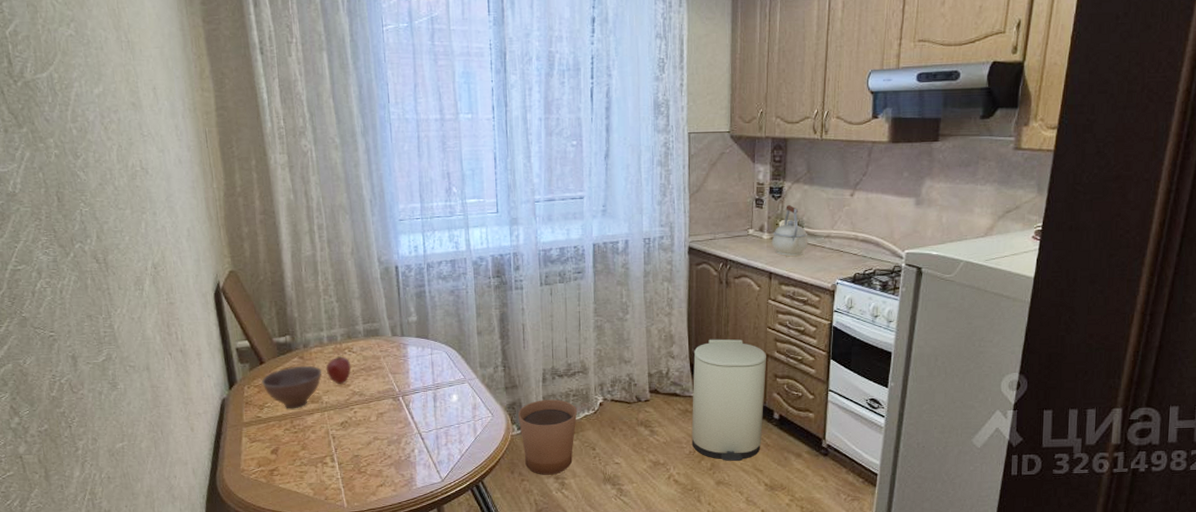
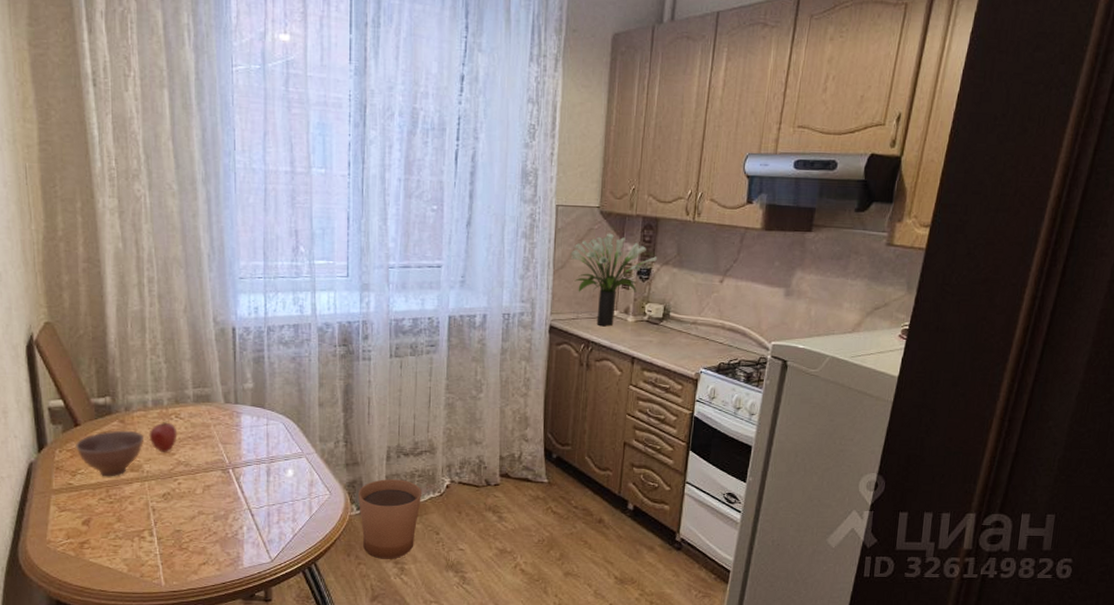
pedal bin: present [691,339,767,462] -> none [541,423,625,553]
potted plant: none [704,155,788,245] -> present [570,233,657,327]
kettle: present [771,205,808,257] -> none [636,288,675,342]

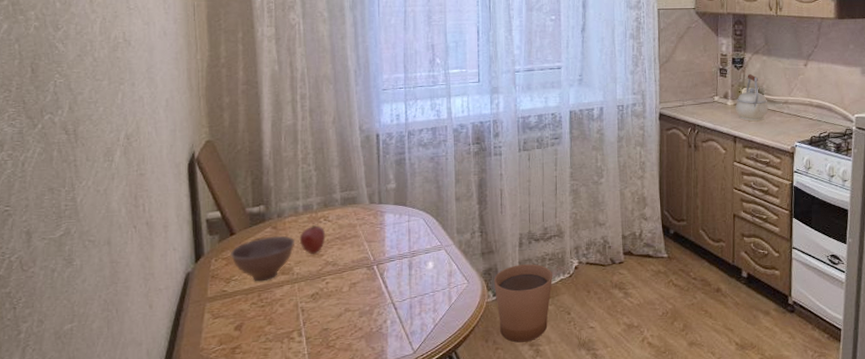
potted plant: present [570,233,657,327] -> none [673,30,748,111]
kettle: none [636,288,675,342] -> present [735,74,769,122]

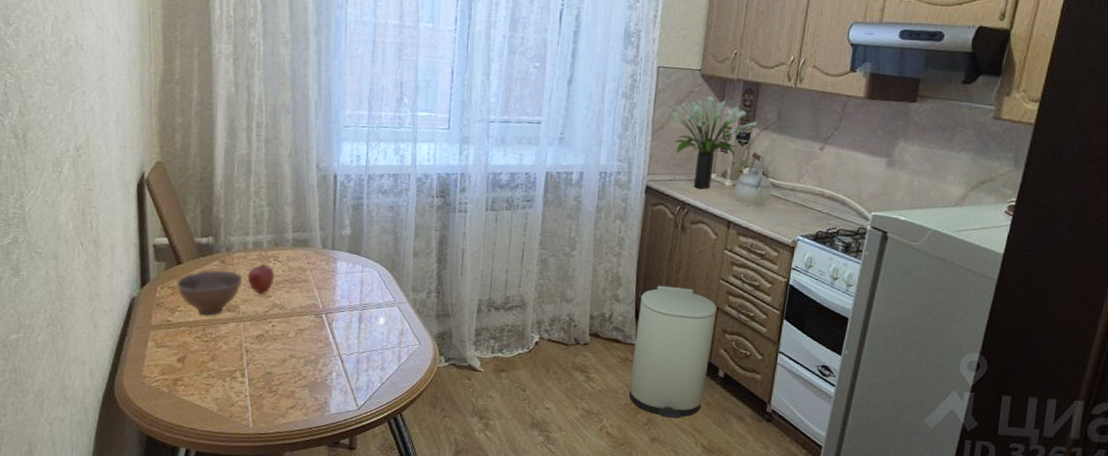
planter: present [494,264,553,343] -> none [447,332,511,414]
pedal bin: none [664,200,734,322] -> present [628,285,718,419]
potted plant: none [673,30,748,111] -> present [670,96,757,190]

